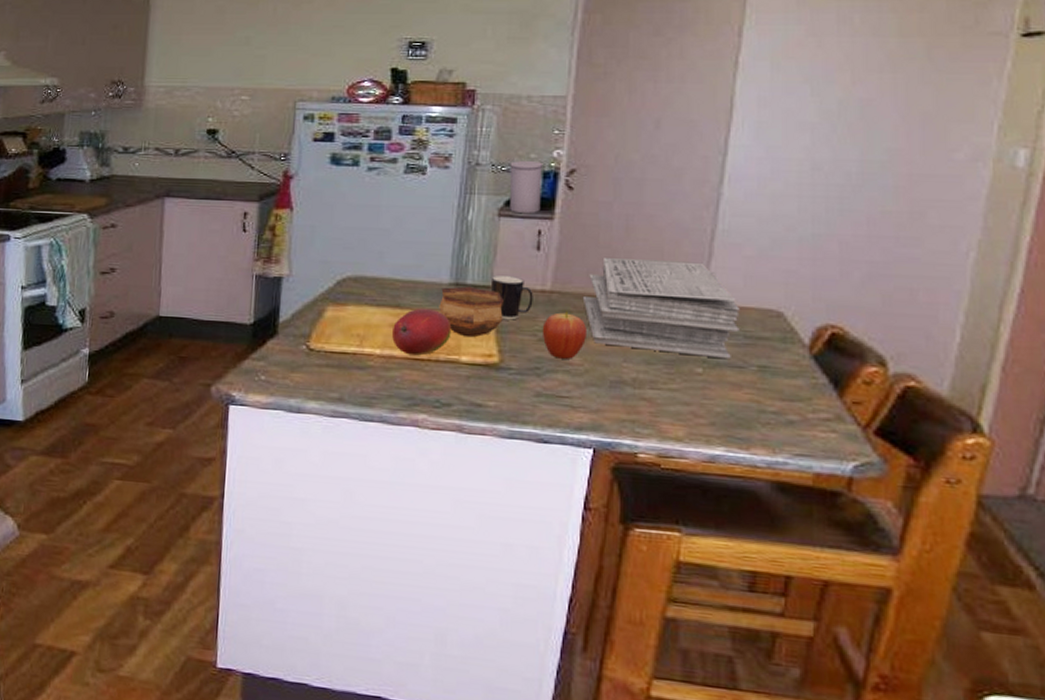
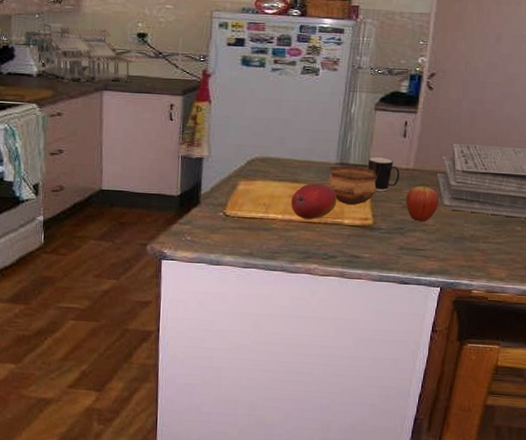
dish rack: none [85,121,203,190] -> present [30,23,135,84]
canister: present [510,160,542,213] -> none [384,65,410,108]

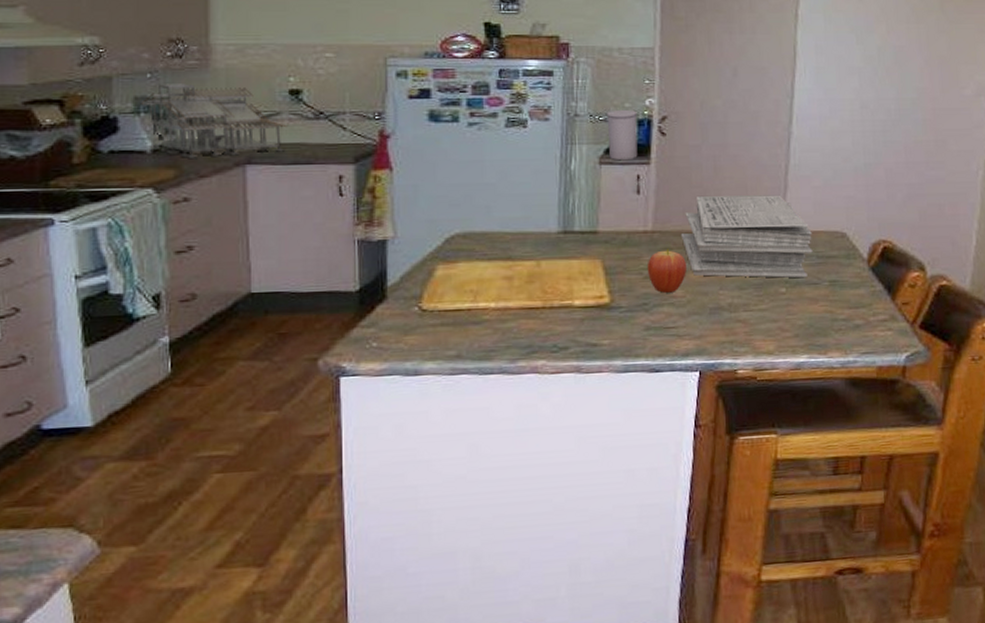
fruit: present [291,182,337,220] -> none [506,257,563,305]
bowl: present [327,165,377,205] -> none [549,233,611,282]
mug: present [367,157,400,192] -> none [596,220,637,262]
canister: none [384,65,410,108] -> present [606,109,638,160]

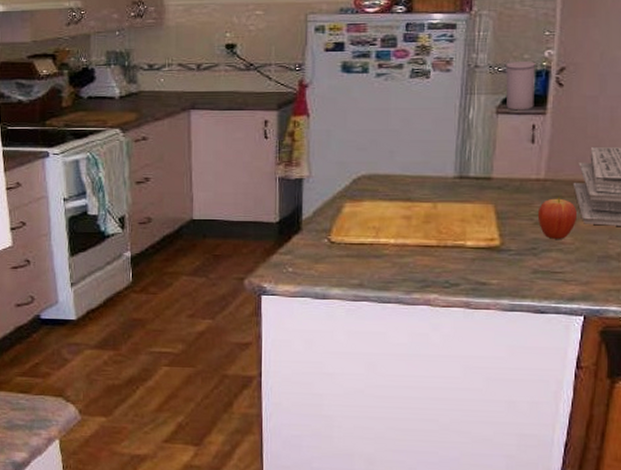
dish rack: present [141,84,287,160] -> none [111,40,224,105]

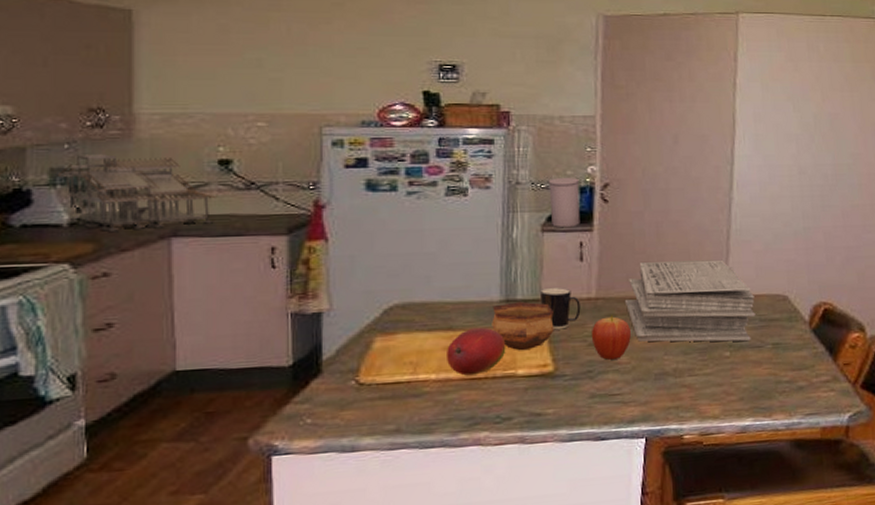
dish rack: none [111,40,224,105] -> present [57,154,216,233]
fruit: none [405,200,457,243] -> present [447,327,506,376]
bowl: none [445,179,503,225] -> present [491,301,554,351]
mug: none [491,168,529,207] -> present [539,288,581,330]

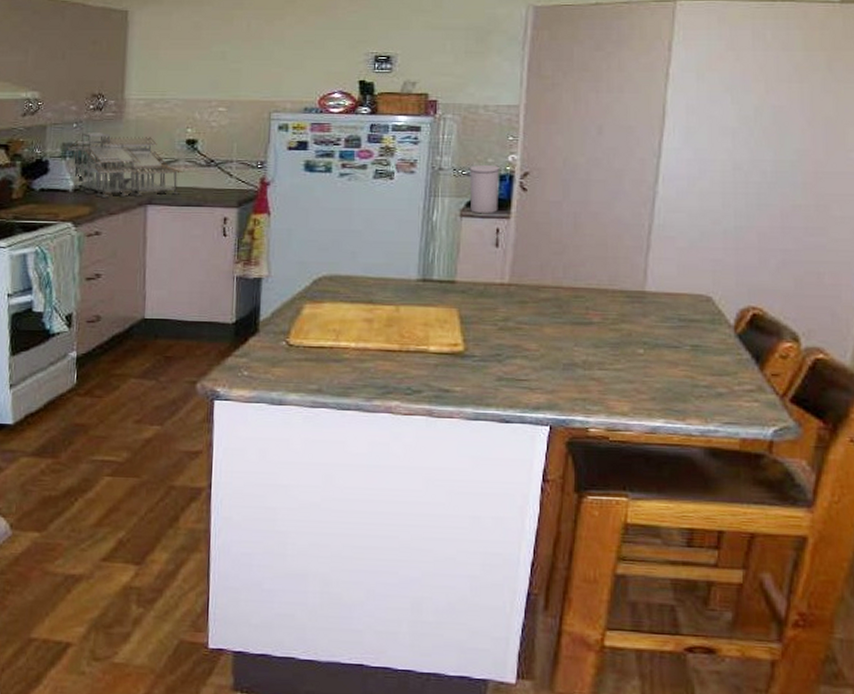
fruit: present [447,327,506,376] -> none [366,303,420,347]
bowl: present [491,301,554,351] -> none [408,282,467,329]
mug: present [539,288,581,330] -> none [454,271,493,312]
fruit: present [591,315,632,360] -> none [502,302,543,345]
newspaper: present [624,259,756,342] -> none [537,251,675,341]

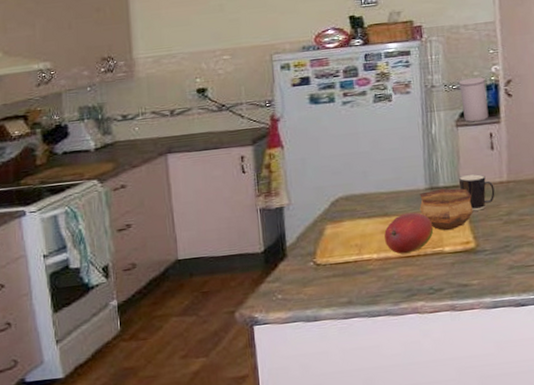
dish rack: present [67,132,183,199] -> none [84,91,197,154]
fruit: none [366,303,420,347] -> present [384,212,434,254]
bowl: none [408,282,467,329] -> present [419,188,473,231]
mug: none [454,271,493,312] -> present [458,174,495,211]

